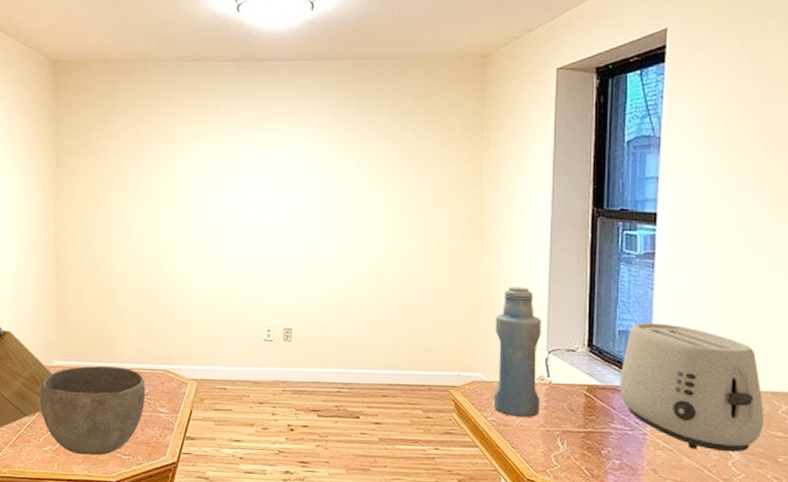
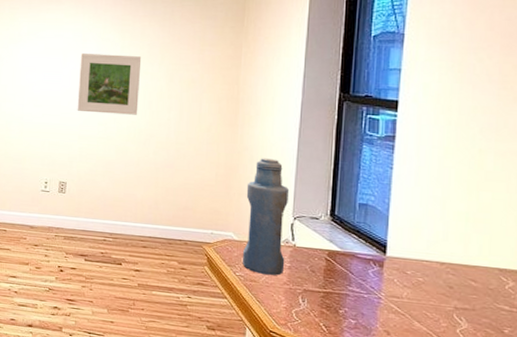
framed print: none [299,178,370,247] -> present [77,53,142,115]
toaster: present [619,323,764,453] -> none [357,198,492,322]

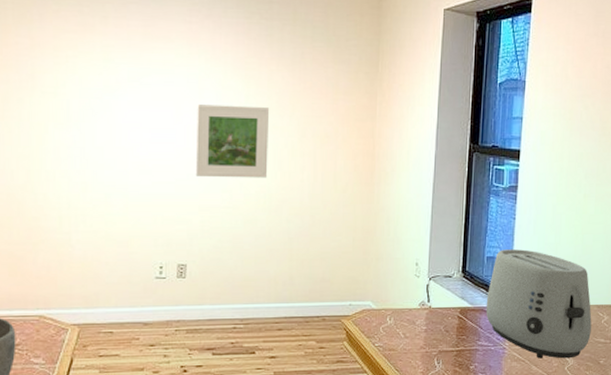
bottle: present [242,158,289,276] -> none [380,218,424,341]
toaster: none [357,198,492,322] -> present [486,249,592,359]

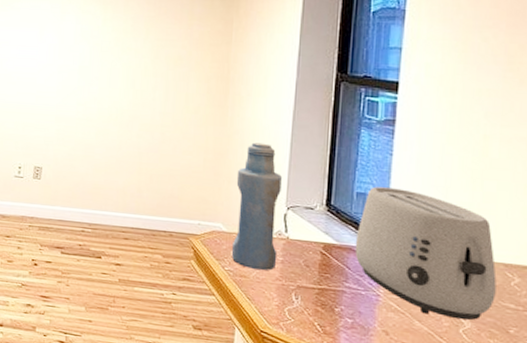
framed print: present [195,105,270,178] -> none [54,26,125,95]
bottle: none [380,218,424,341] -> present [231,142,282,271]

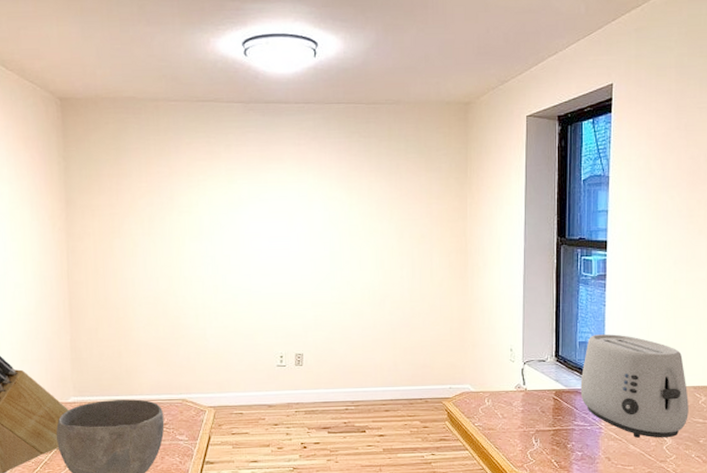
bottle: present [231,142,282,271] -> none [479,307,518,421]

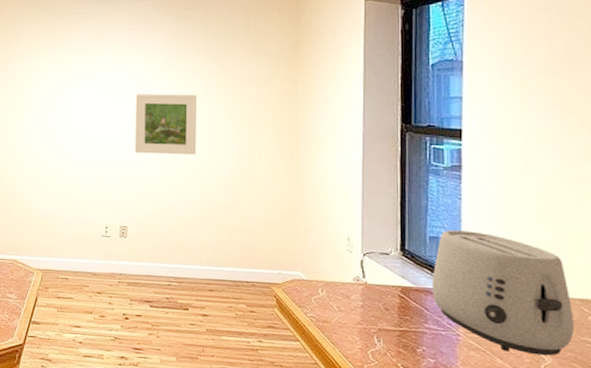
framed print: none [307,213,371,278] -> present [134,94,198,155]

